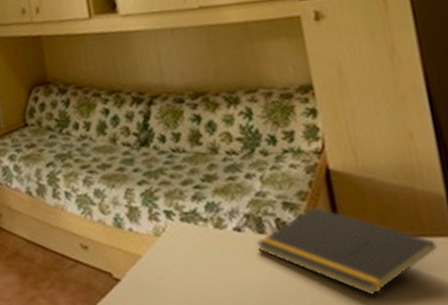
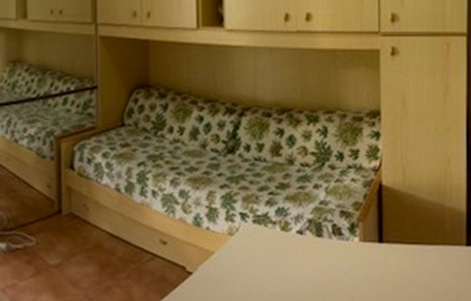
notepad: present [256,206,438,296] -> none [314,215,453,292]

